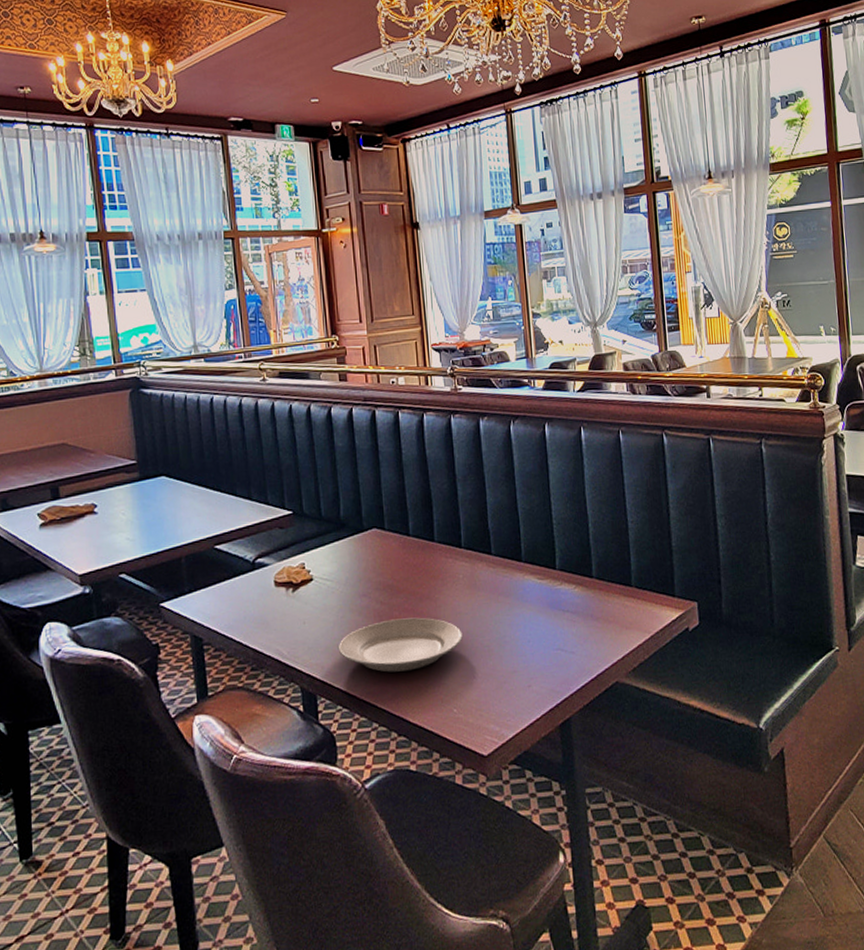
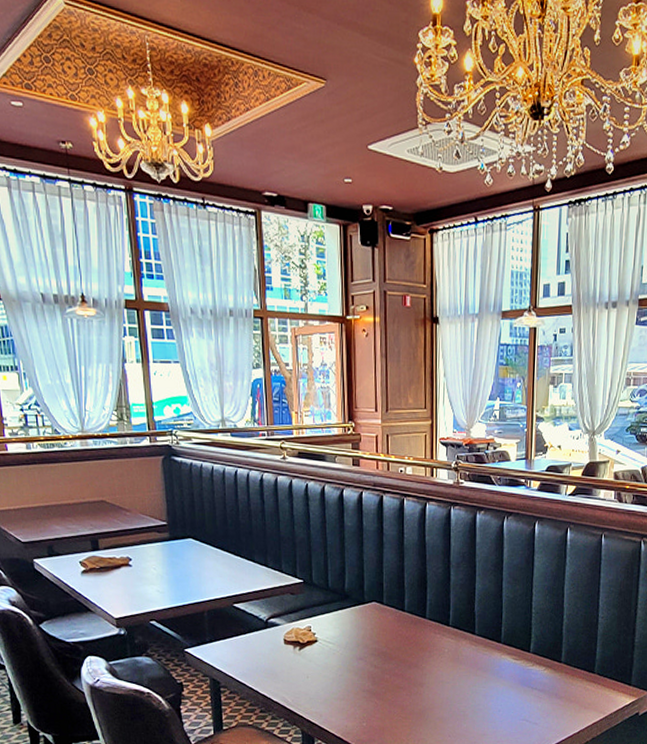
plate: present [338,617,463,672] -> none [335,681,443,725]

